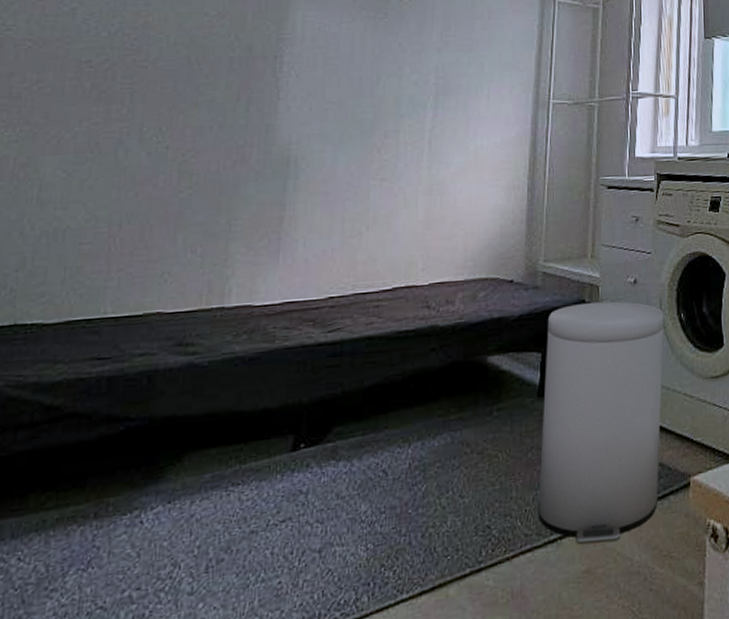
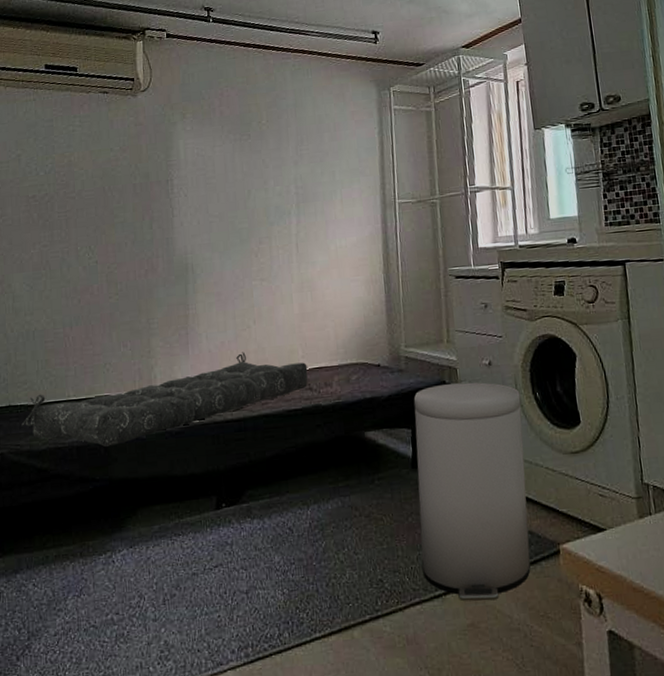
seat cushion: none [29,262,427,376] -> present [21,352,308,447]

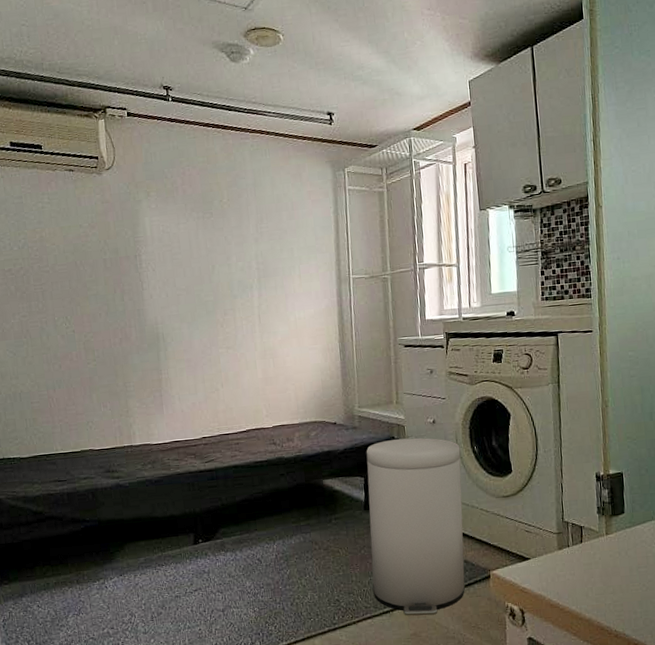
seat cushion: present [21,352,308,447] -> none [16,411,272,493]

